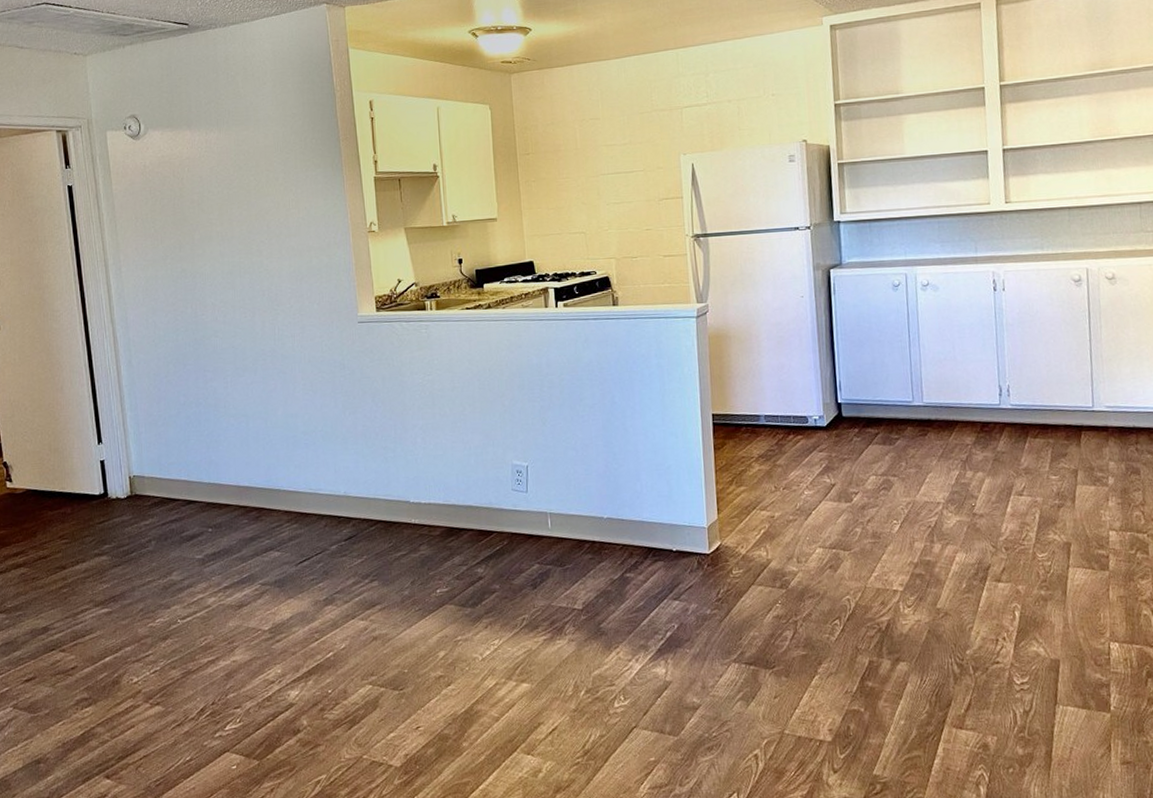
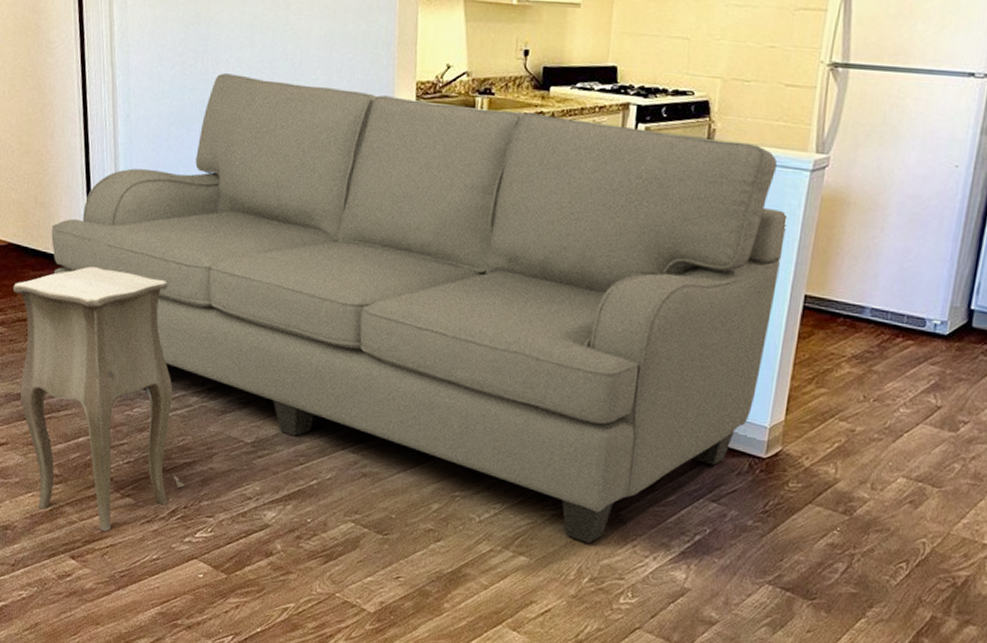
side table: none [33,496,211,744] -> present [13,266,185,532]
sofa: none [66,303,691,659] -> present [51,73,788,544]

